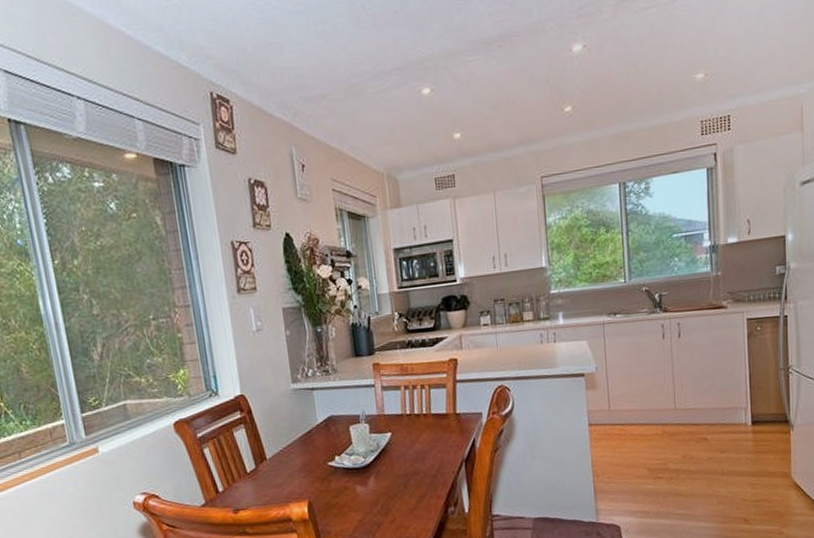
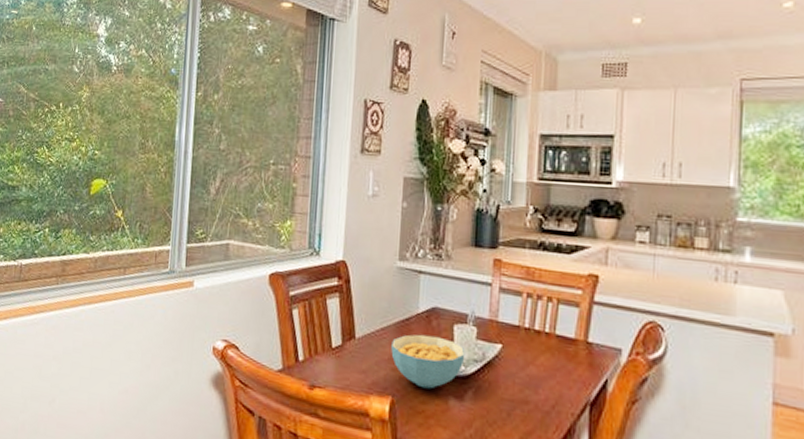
cereal bowl: none [299,439,363,485] -> present [391,334,466,389]

